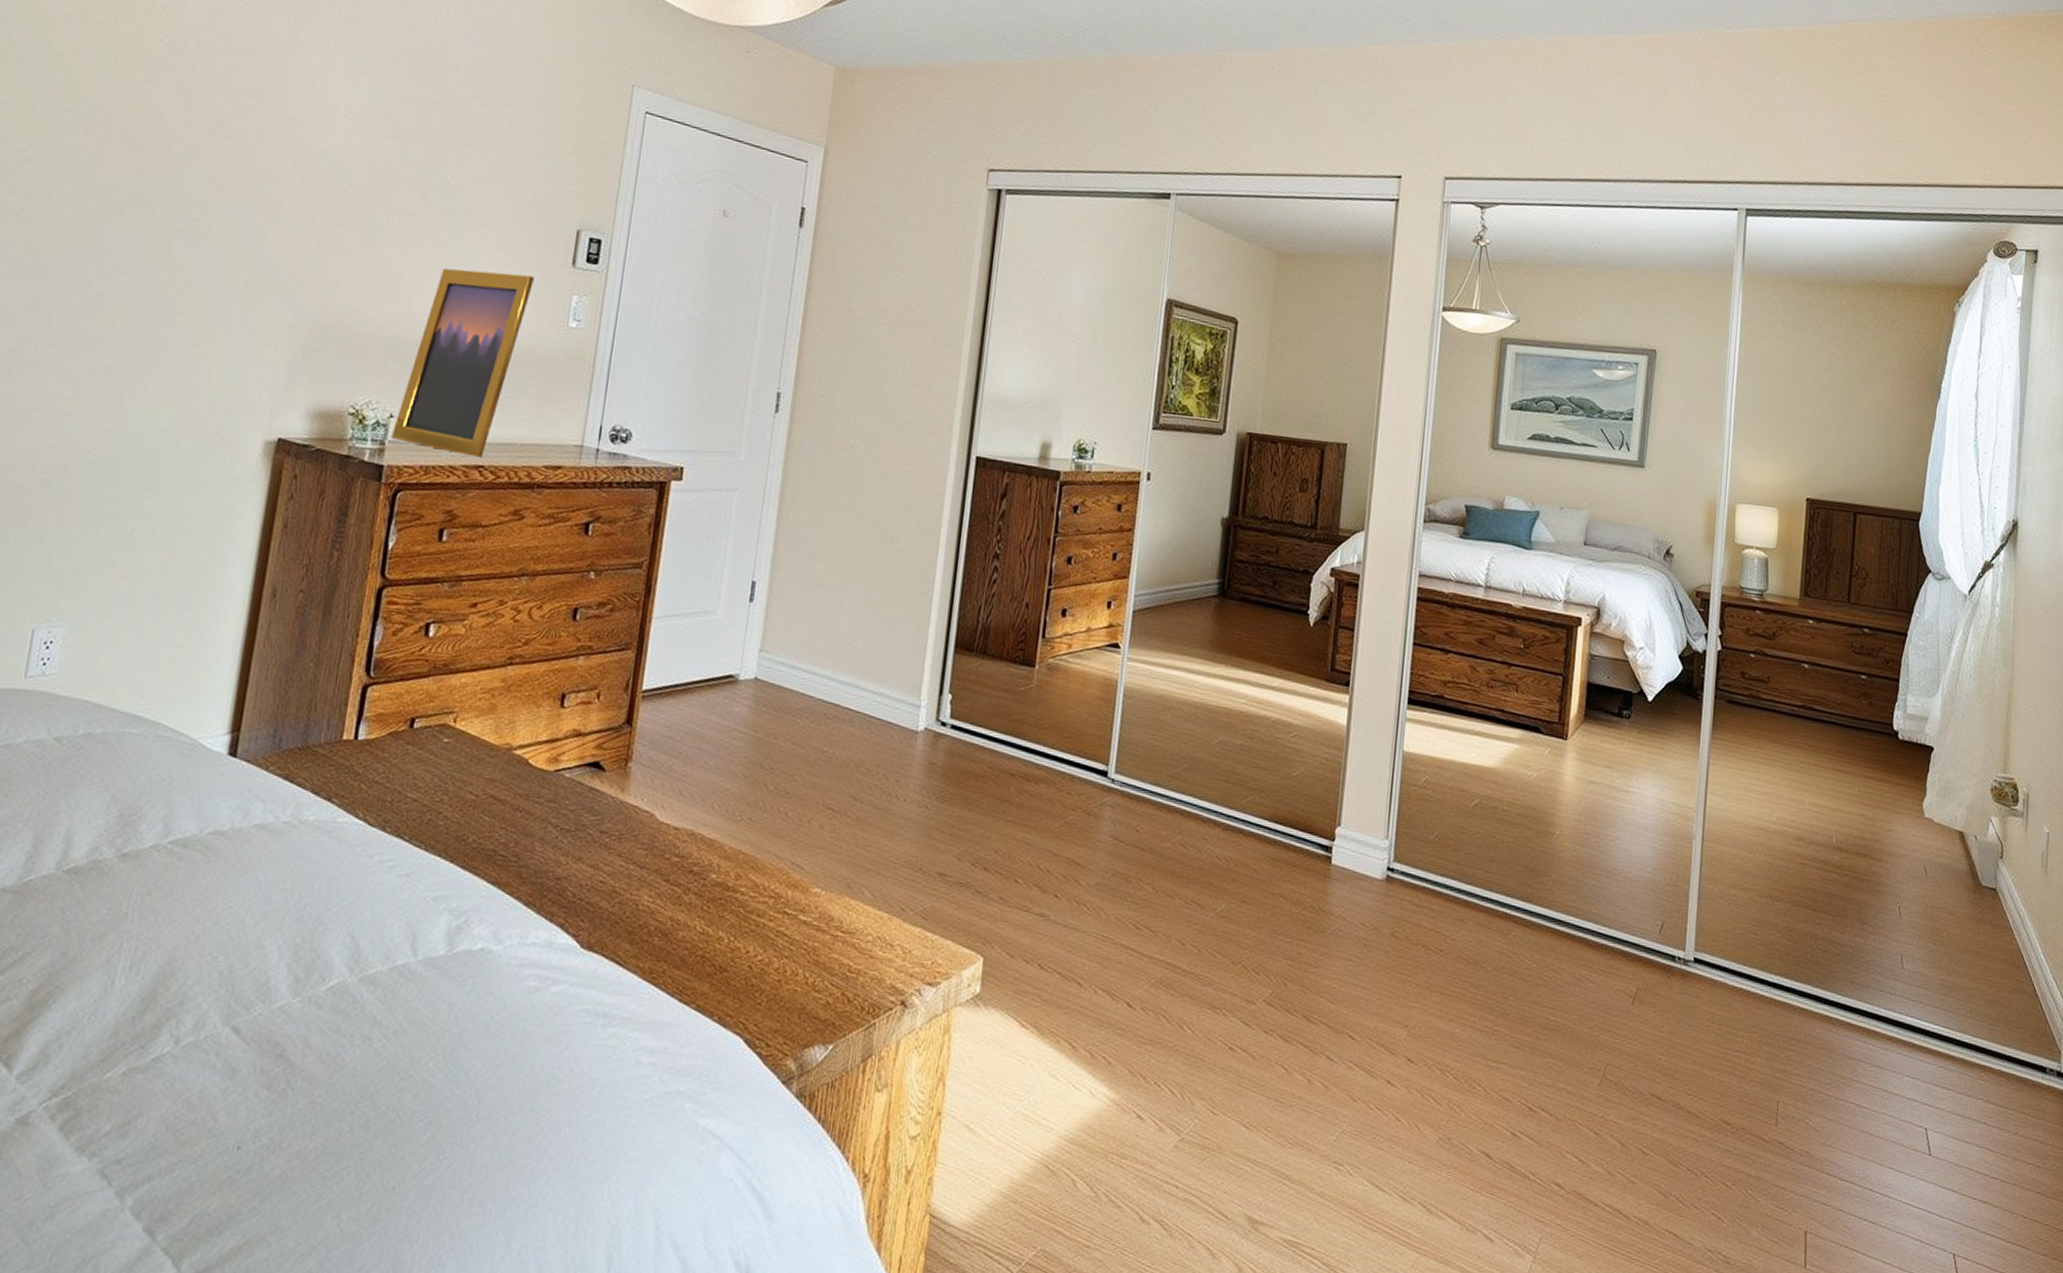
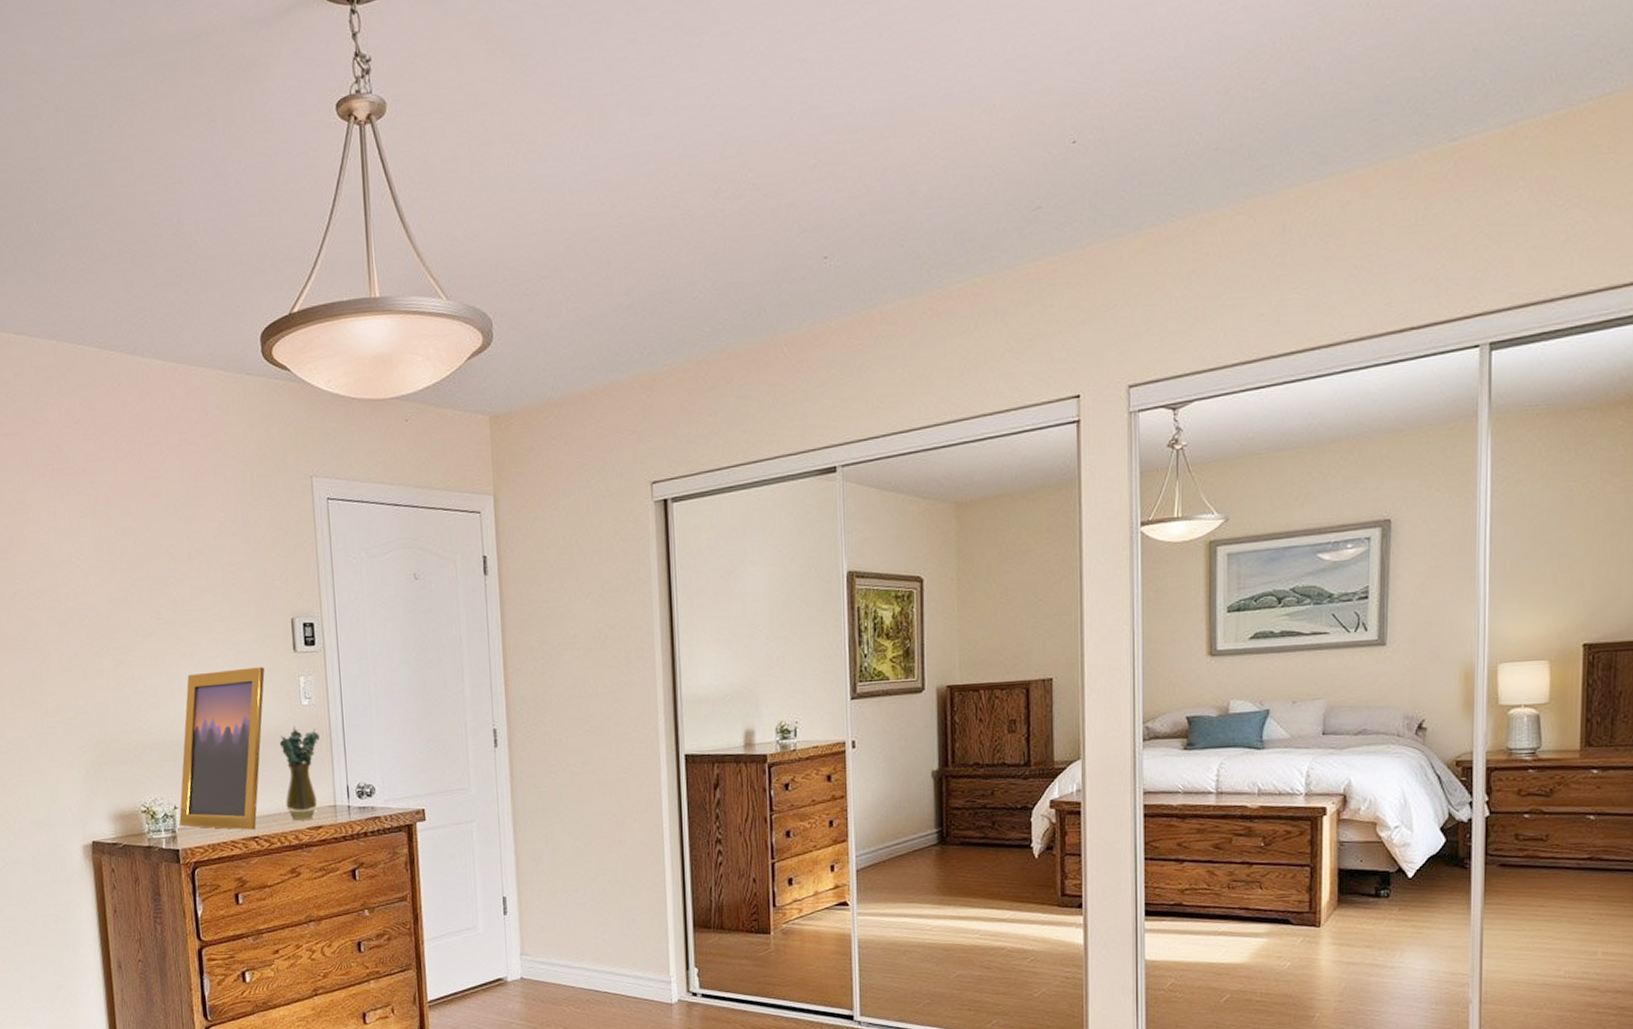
vase: none [524,348,581,458] -> present [279,726,320,821]

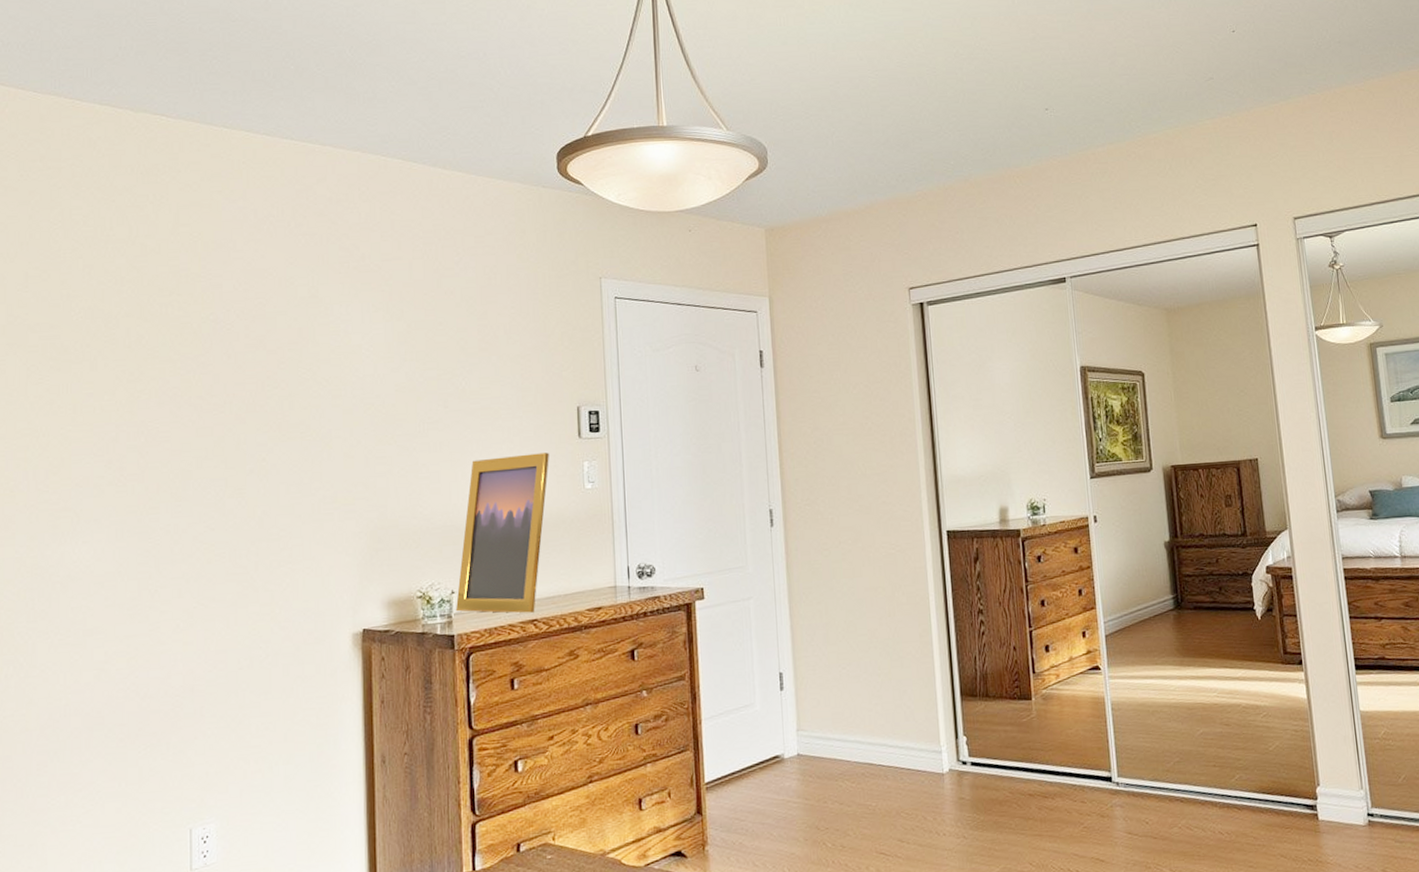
vase: present [279,726,320,821] -> none [561,509,602,603]

